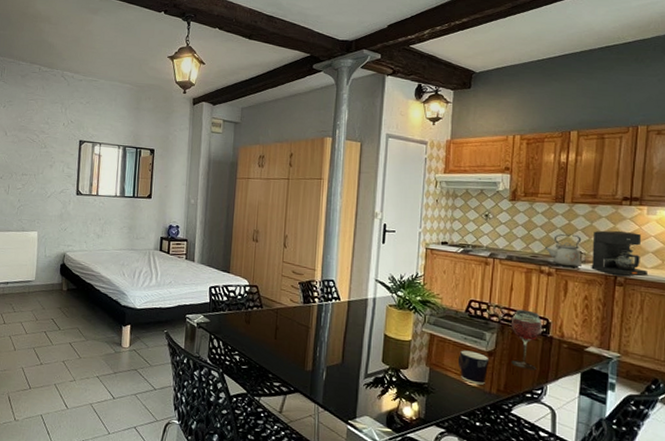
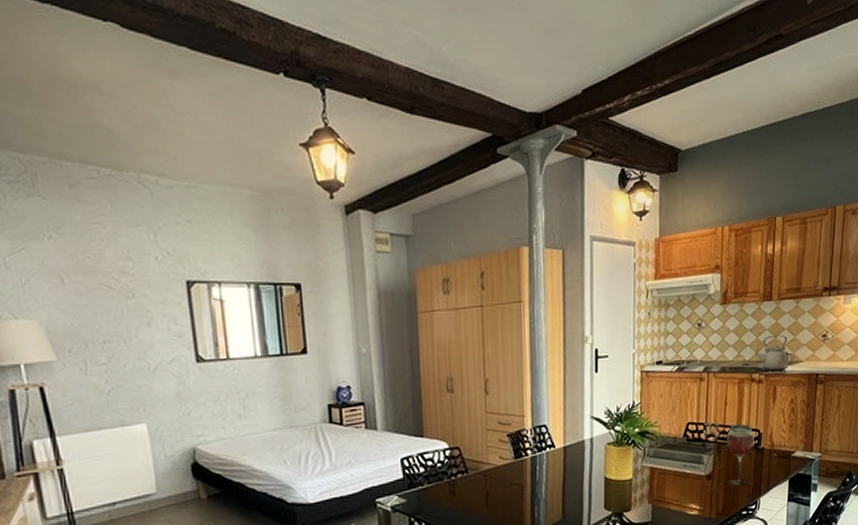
mug: present [459,350,490,385] -> none [679,478,708,512]
coffee maker: present [591,230,647,277] -> none [796,324,843,374]

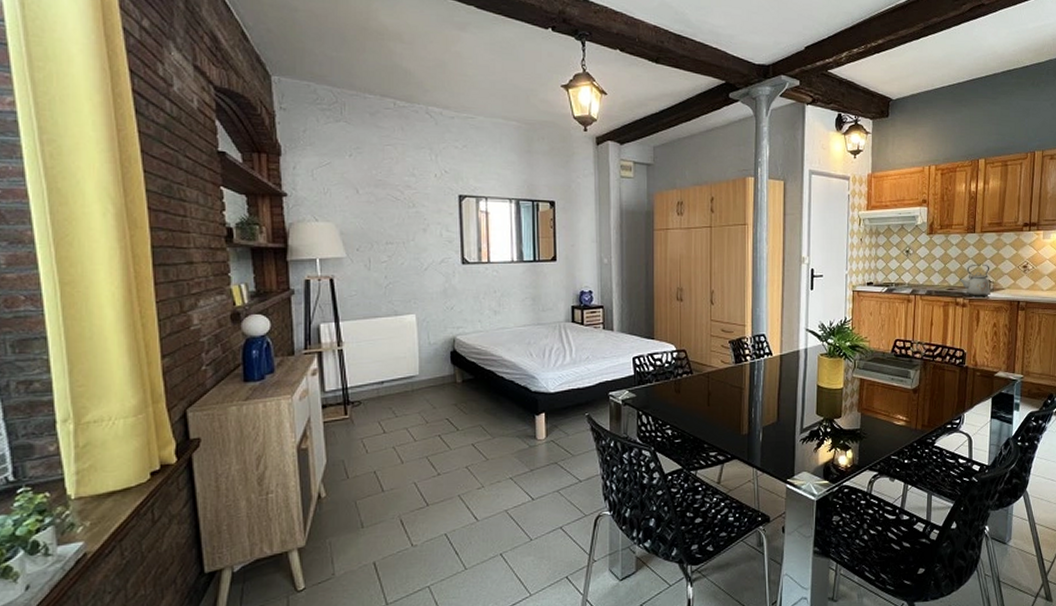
wineglass: present [727,424,755,487] -> none [933,343,959,402]

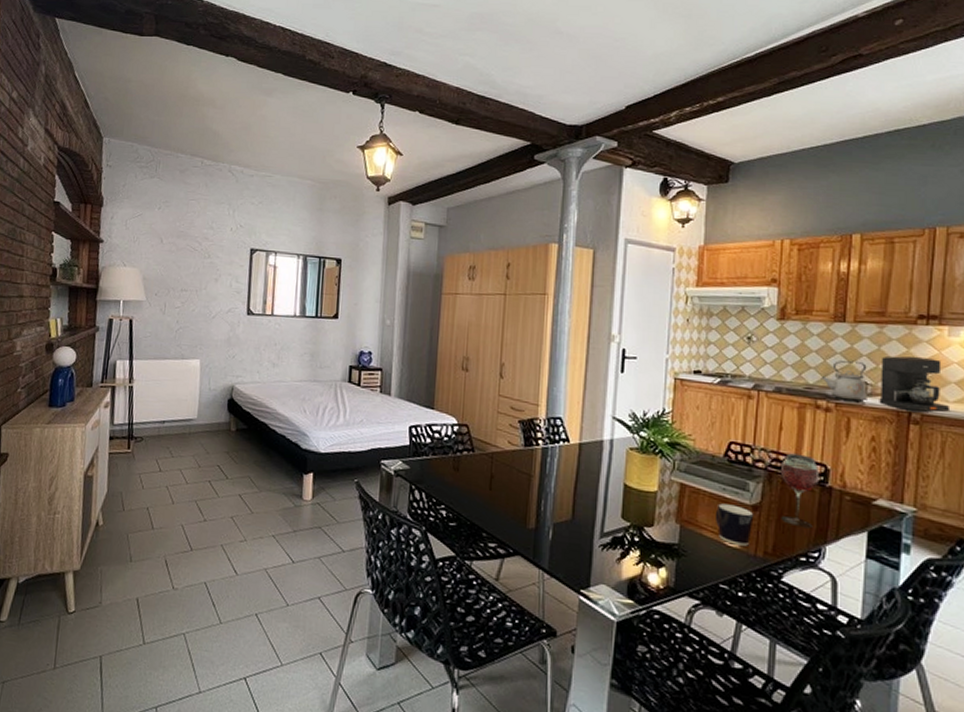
mug: none [887,390,914,423] -> present [716,503,754,546]
wineglass: none [933,343,959,402] -> present [781,453,820,529]
coffee maker: none [998,256,1044,301] -> present [879,355,949,413]

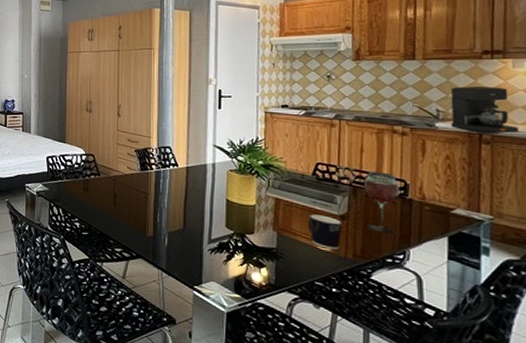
kettle: present [820,360,867,401] -> none [395,91,440,126]

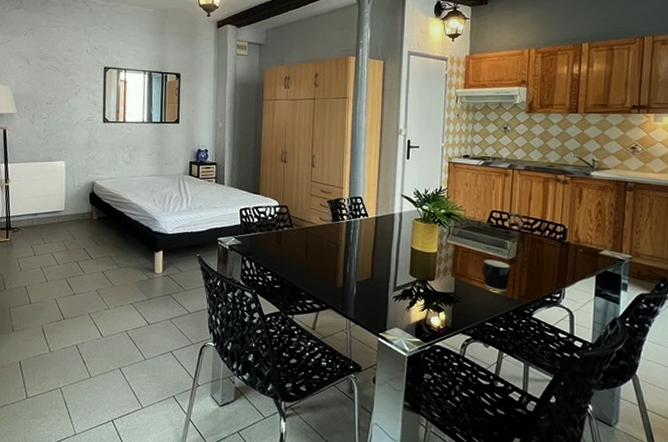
wineglass: present [364,171,400,235] -> none [531,217,560,276]
coffee maker: present [450,85,518,134] -> none [603,138,655,182]

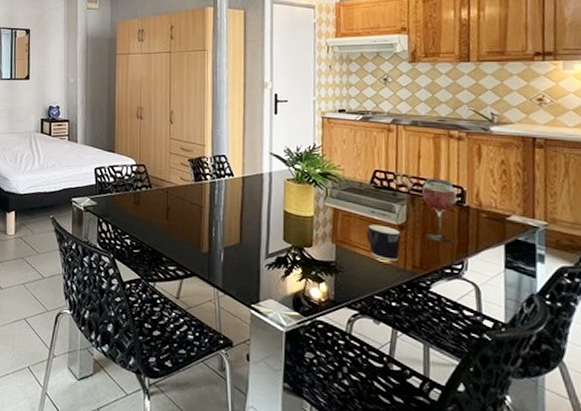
wineglass: none [531,217,560,276] -> present [422,178,458,244]

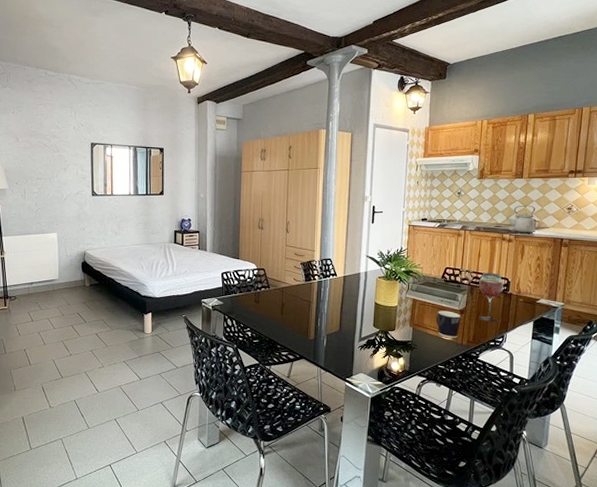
kettle: none [451,94,495,130] -> present [506,205,536,233]

